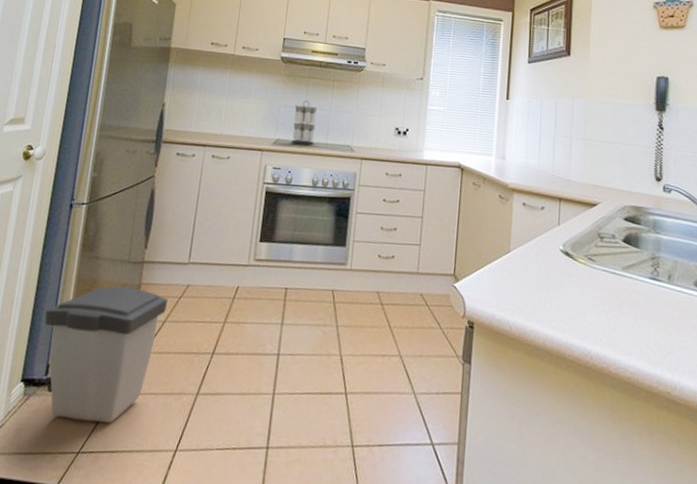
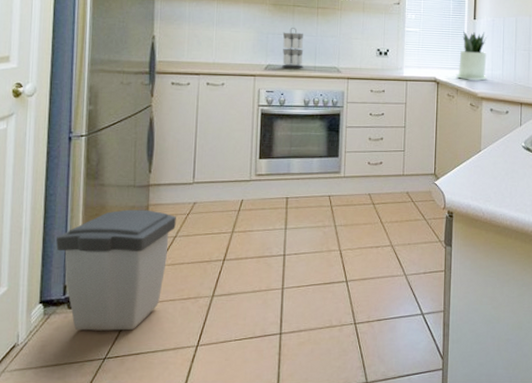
planter: none [483,112,521,170] -> present [455,31,487,81]

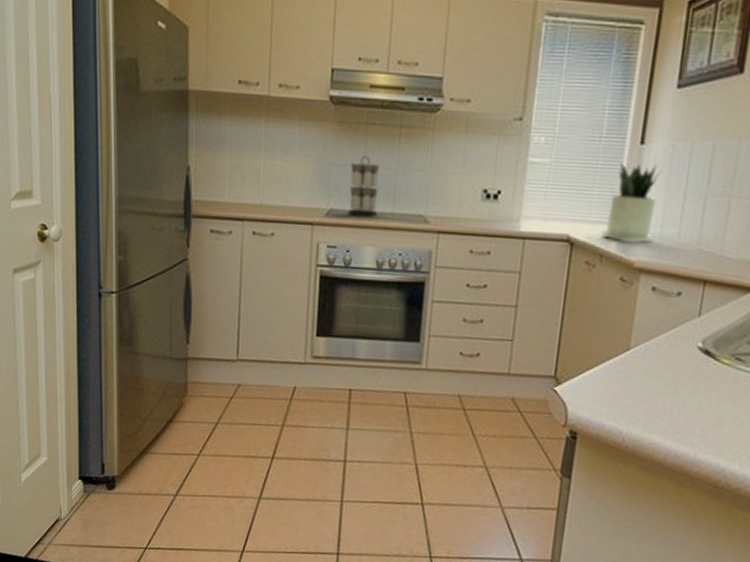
trash can: present [56,209,176,331] -> none [92,385,218,523]

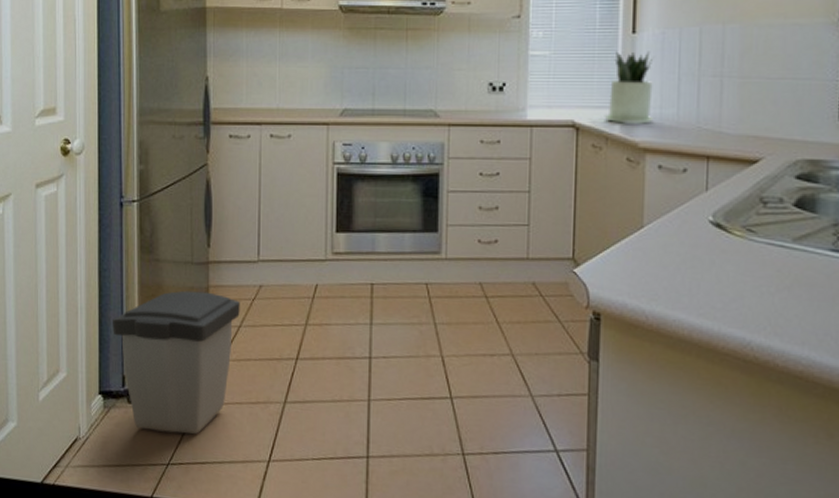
trash can: none [92,385,218,523] -> present [113,290,240,435]
spice rack: present [349,155,379,217] -> none [361,57,390,114]

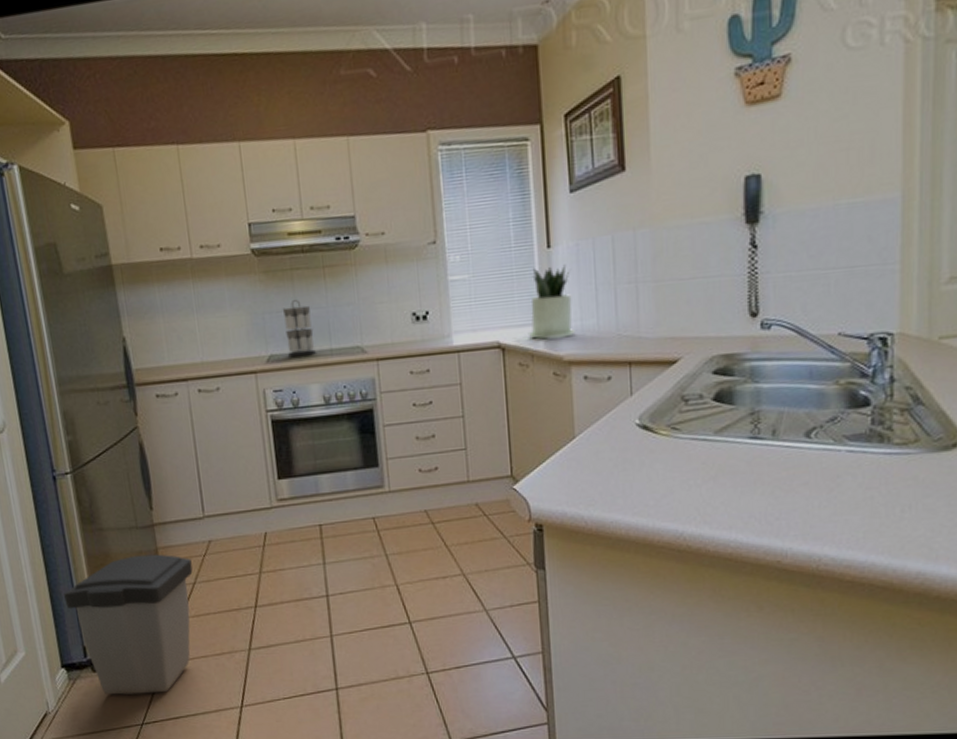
spice rack: none [361,57,390,114] -> present [282,298,316,358]

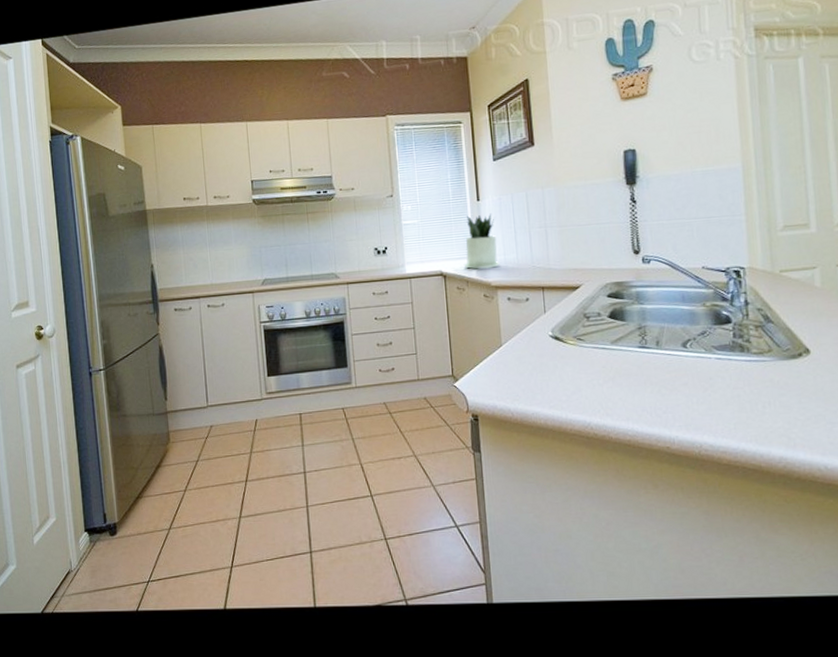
trash can: present [64,554,193,695] -> none [91,436,197,556]
spice rack: present [282,298,316,358] -> none [275,236,300,281]

